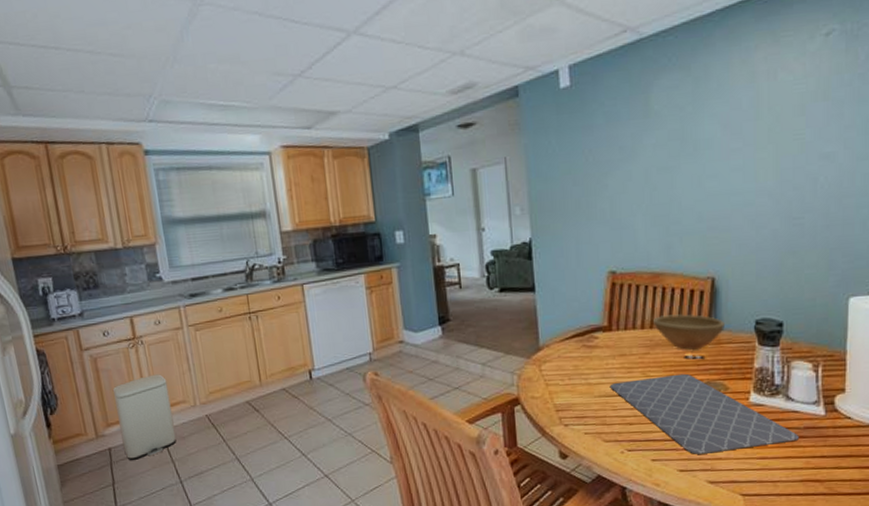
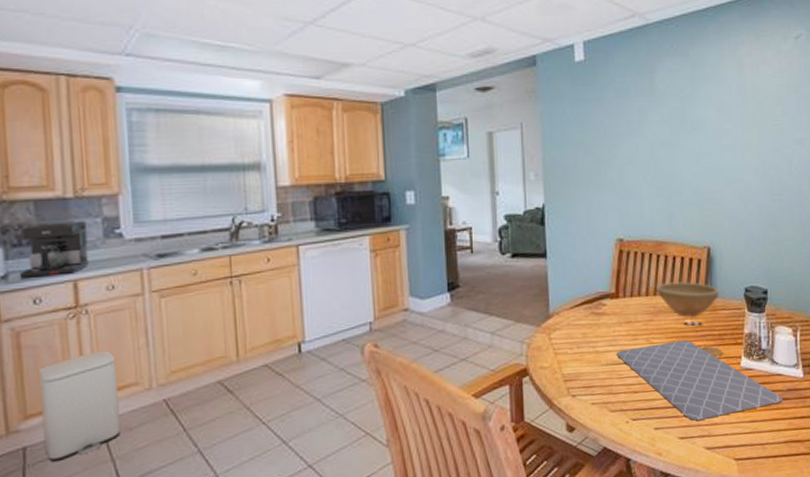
coffee maker: none [87,267,140,317] -> present [19,220,89,280]

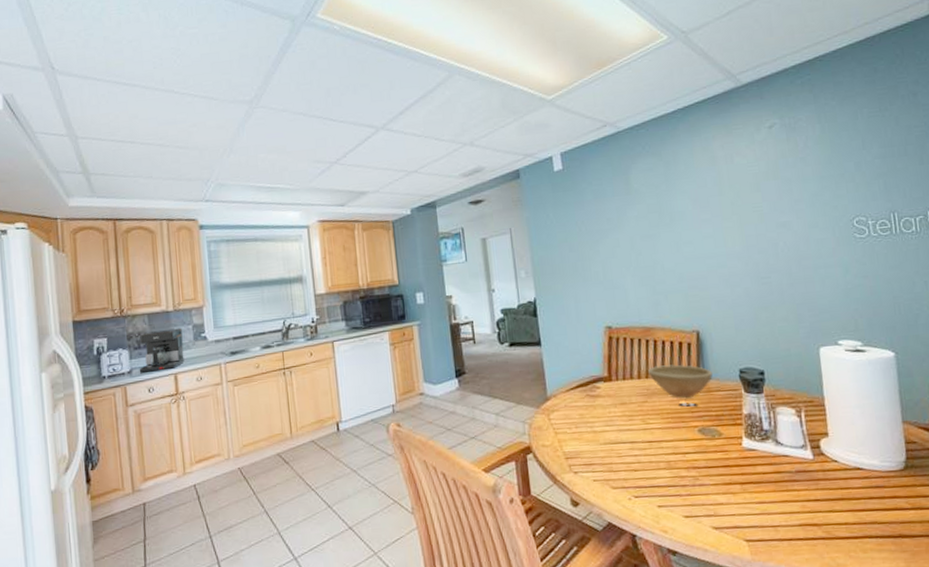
pedal bin: present [37,350,121,462] -> none [152,428,209,515]
placemat: present [616,340,783,421] -> none [613,420,792,501]

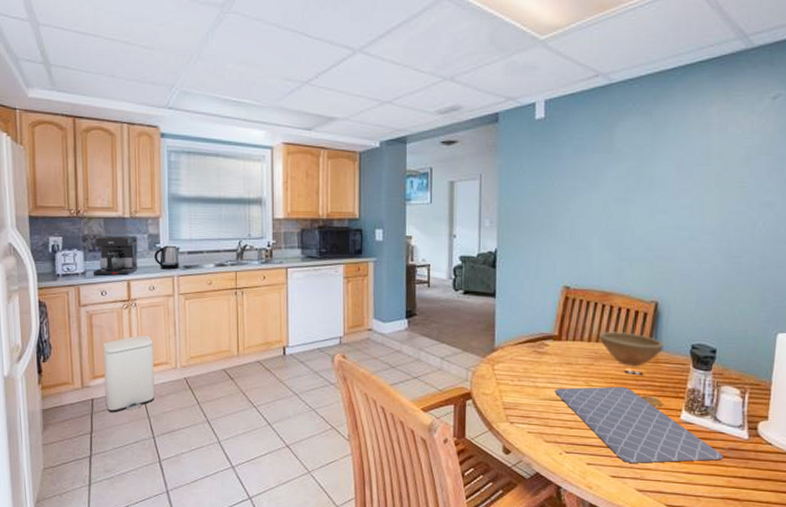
pedal bin: none [152,428,209,515] -> present [102,335,155,412]
kettle: none [200,333,226,359] -> present [154,245,180,270]
placemat: none [613,420,792,501] -> present [554,386,723,464]

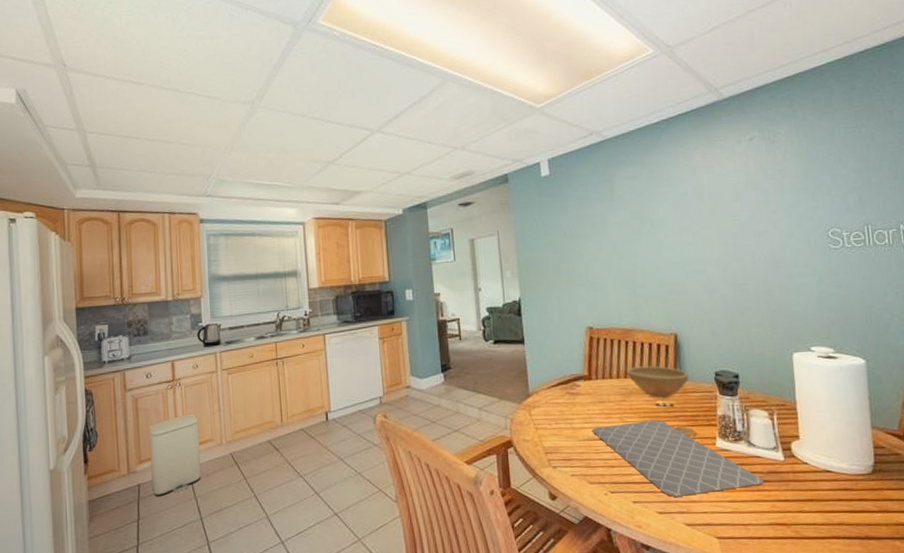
coffee maker: present [93,235,138,277] -> none [138,317,182,360]

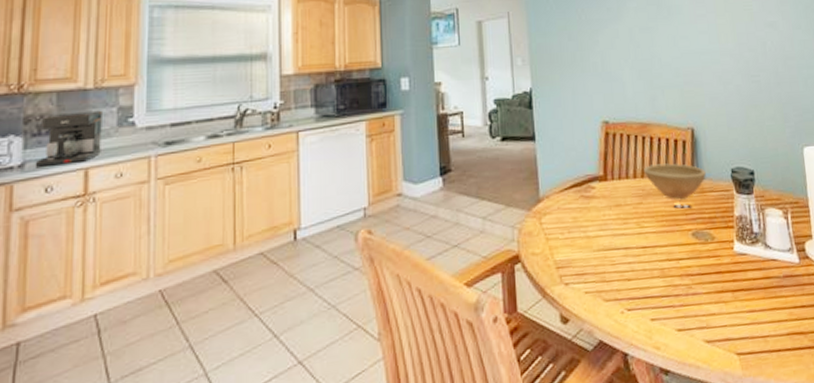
coffee maker: none [138,317,182,360] -> present [35,110,102,168]
pedal bin: present [148,414,201,496] -> none [38,239,117,358]
kettle: present [197,323,222,348] -> none [125,117,160,150]
placemat: present [592,420,763,498] -> none [607,223,780,311]

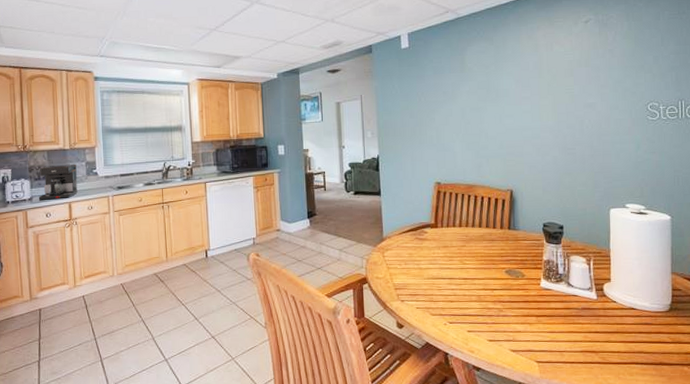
bowl: present [643,163,706,209] -> none [467,217,521,253]

